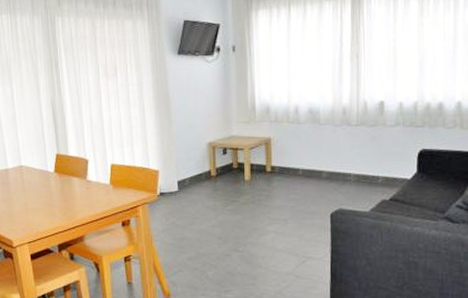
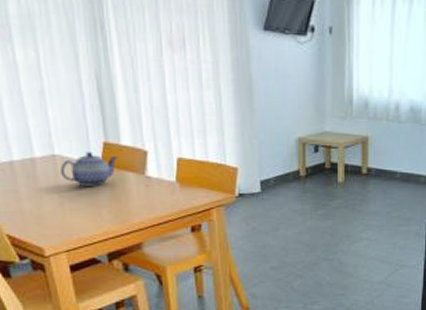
teapot: none [26,162,66,190] -> present [60,152,118,186]

